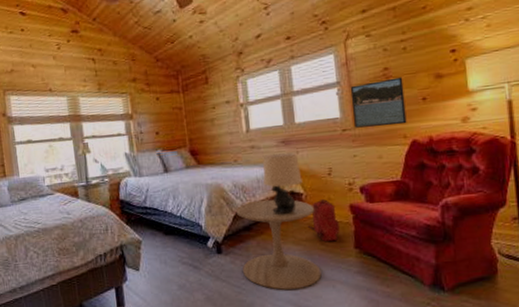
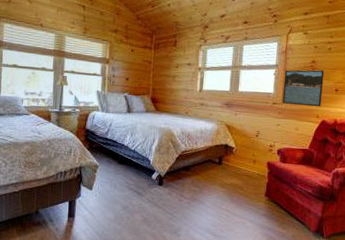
side table: present [235,199,322,291] -> none [177,147,241,222]
table lamp: present [262,152,303,214] -> none [205,112,236,162]
backpack: present [307,199,340,242] -> none [232,155,258,189]

